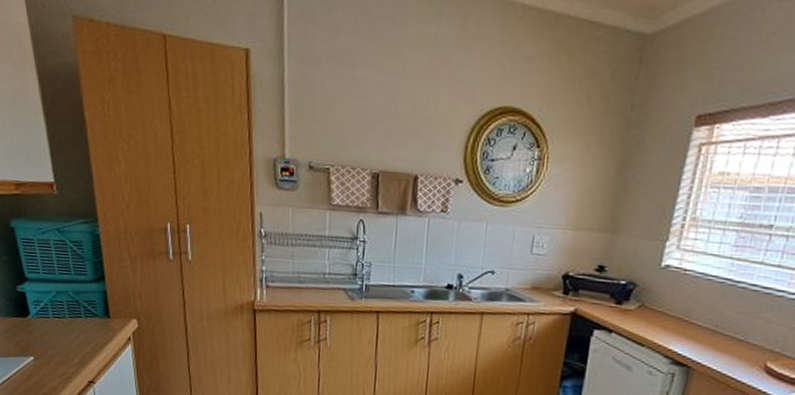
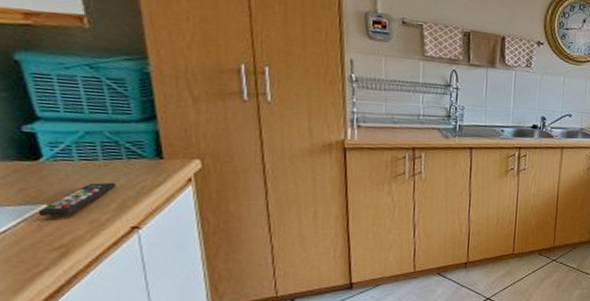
remote control: none [28,338,78,368] -> present [38,182,116,216]

